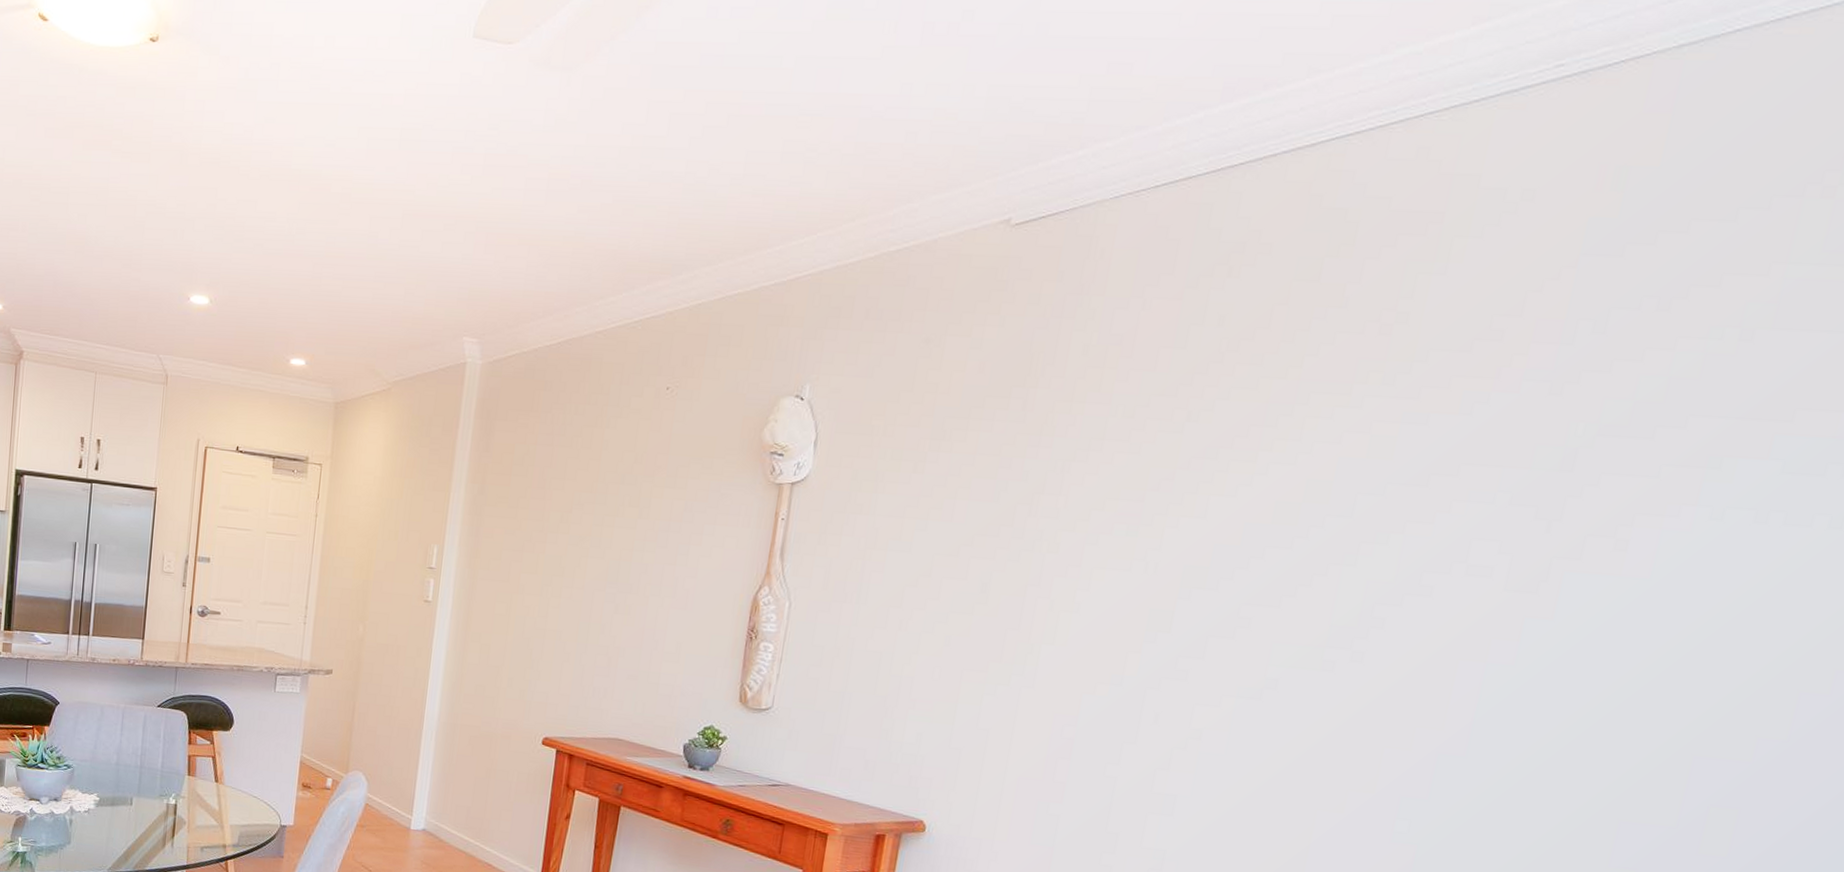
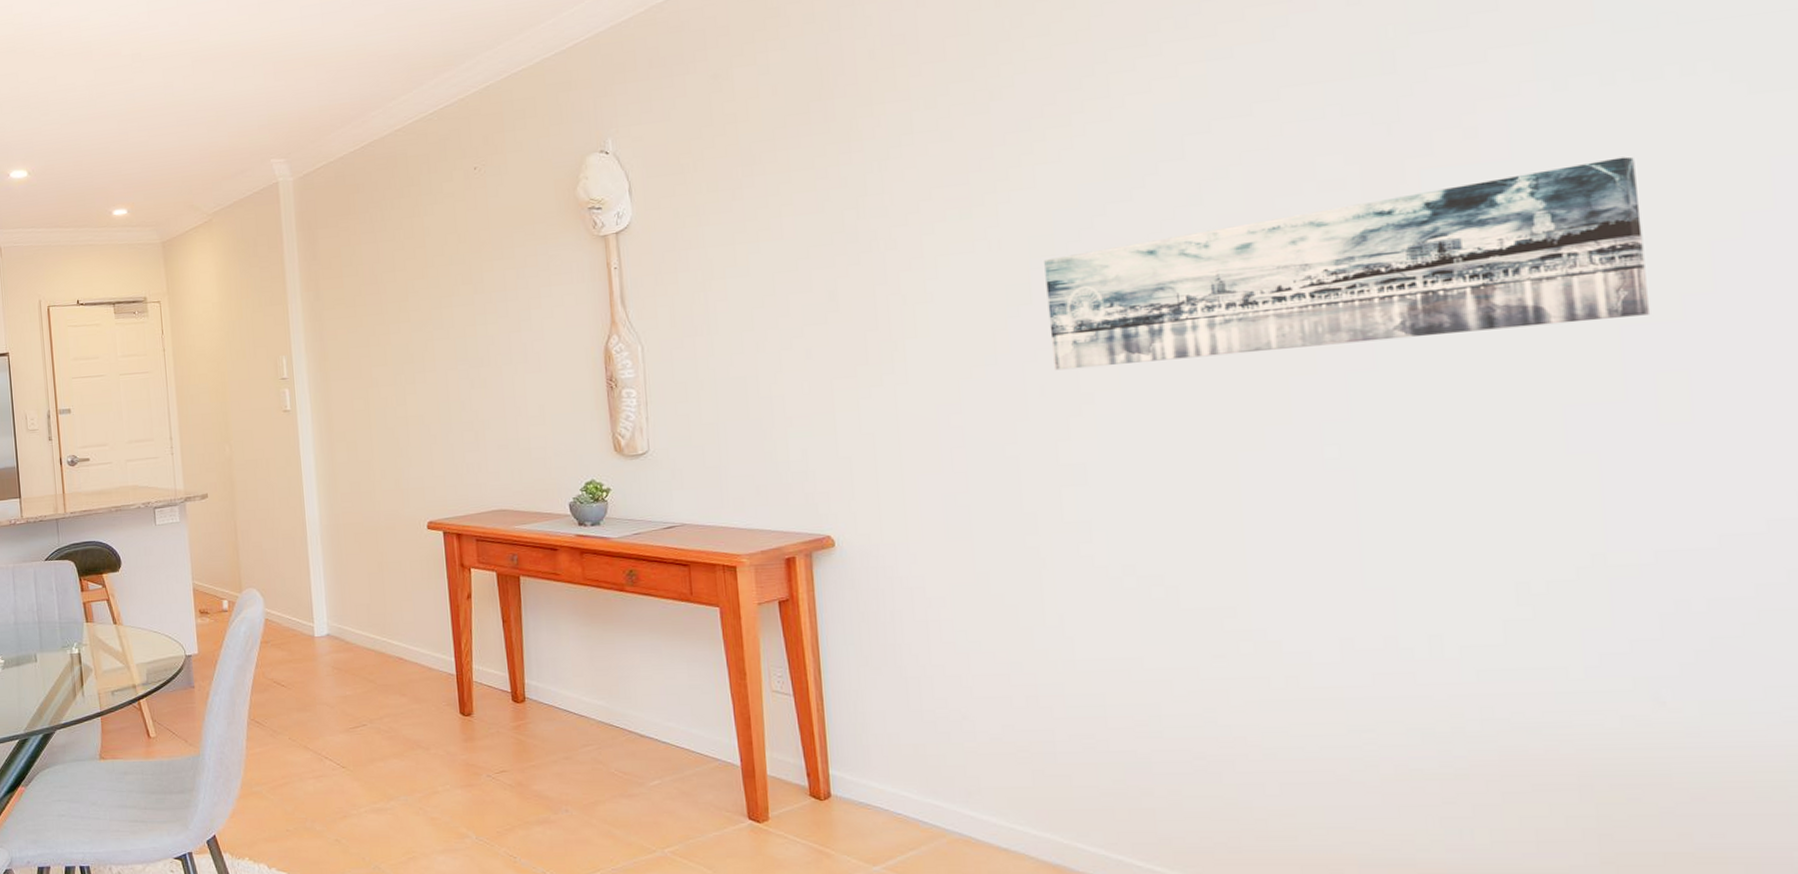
wall art: none [1173,591,1760,751] -> present [1044,156,1651,371]

